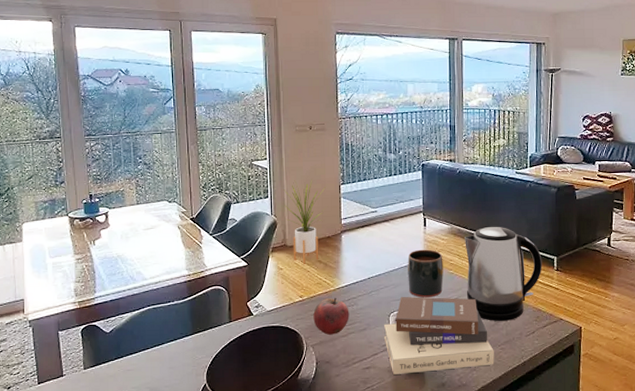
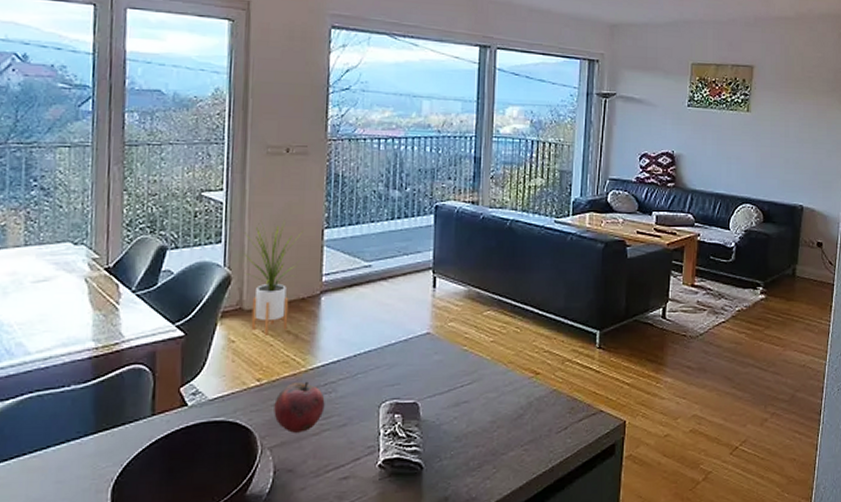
books: present [383,296,494,374] -> none [370,380,515,486]
mug: present [407,249,444,298] -> none [407,318,456,382]
kettle: present [465,226,542,321] -> none [483,289,582,414]

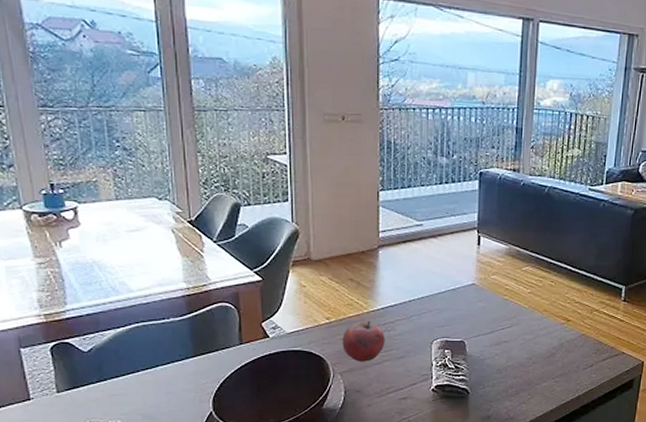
house plant: present [243,219,303,335] -> none [307,181,361,282]

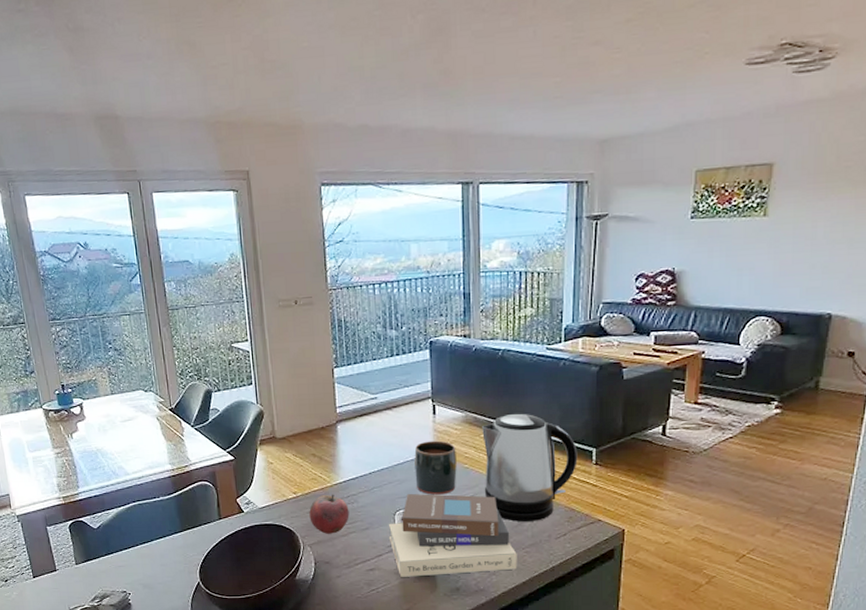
books: none [424,322,547,406] -> present [388,493,517,577]
mug: none [455,271,498,325] -> present [414,440,457,495]
kettle: none [521,249,609,352] -> present [482,413,578,522]

